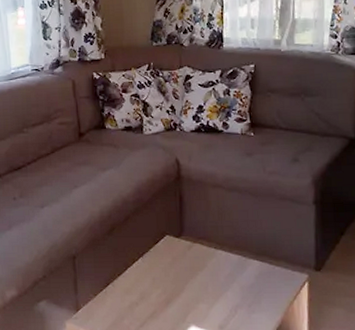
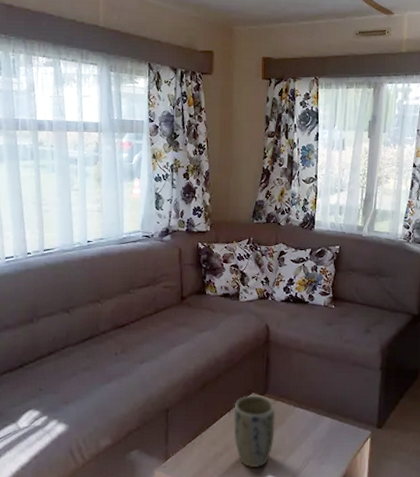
plant pot: none [147,238,195,317] -> present [233,395,275,467]

